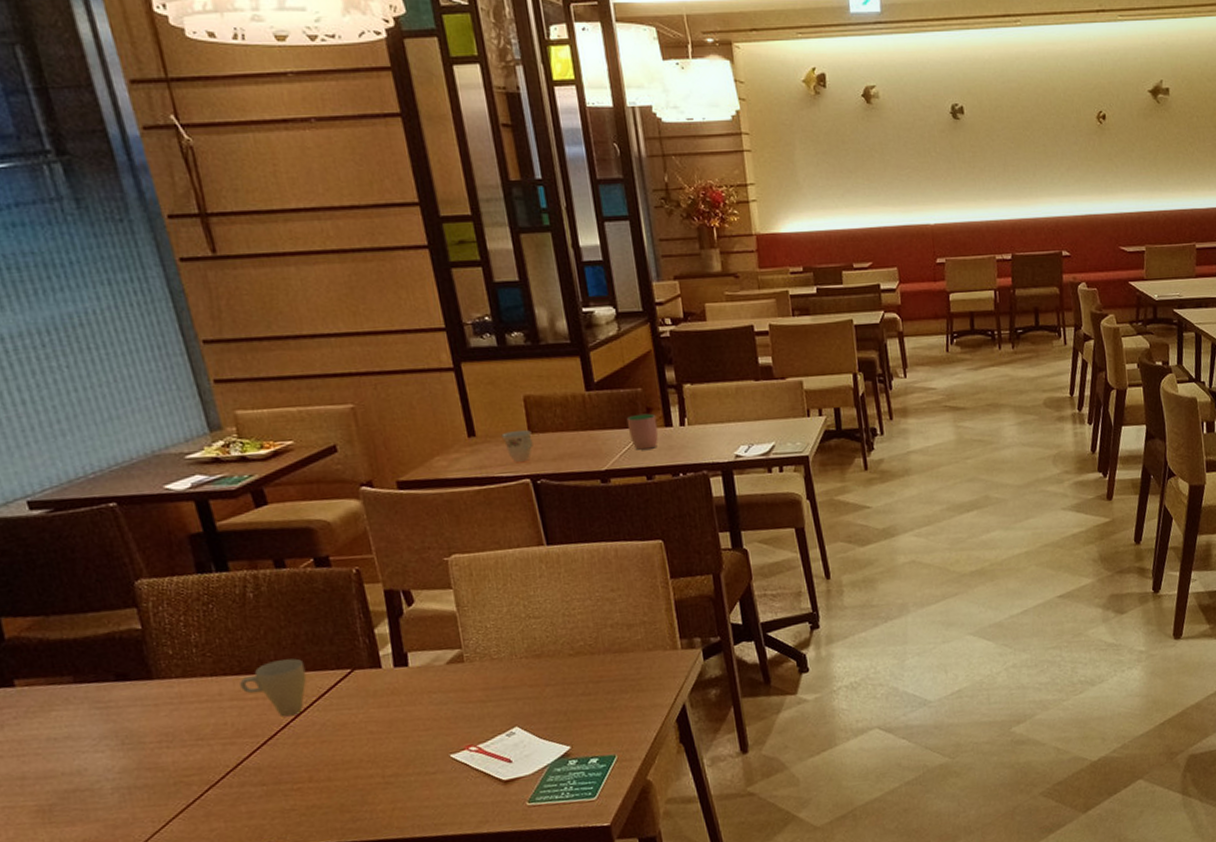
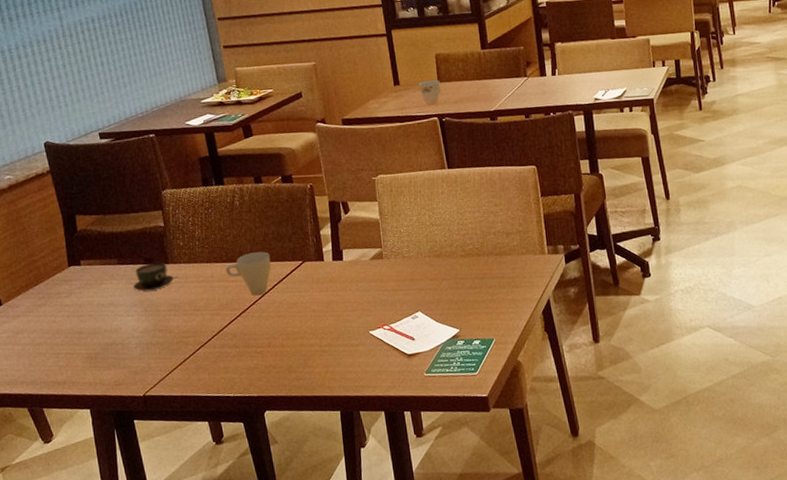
teacup: none [101,677,170,718] -> present [133,262,178,291]
cup: present [626,413,659,450] -> none [511,66,535,95]

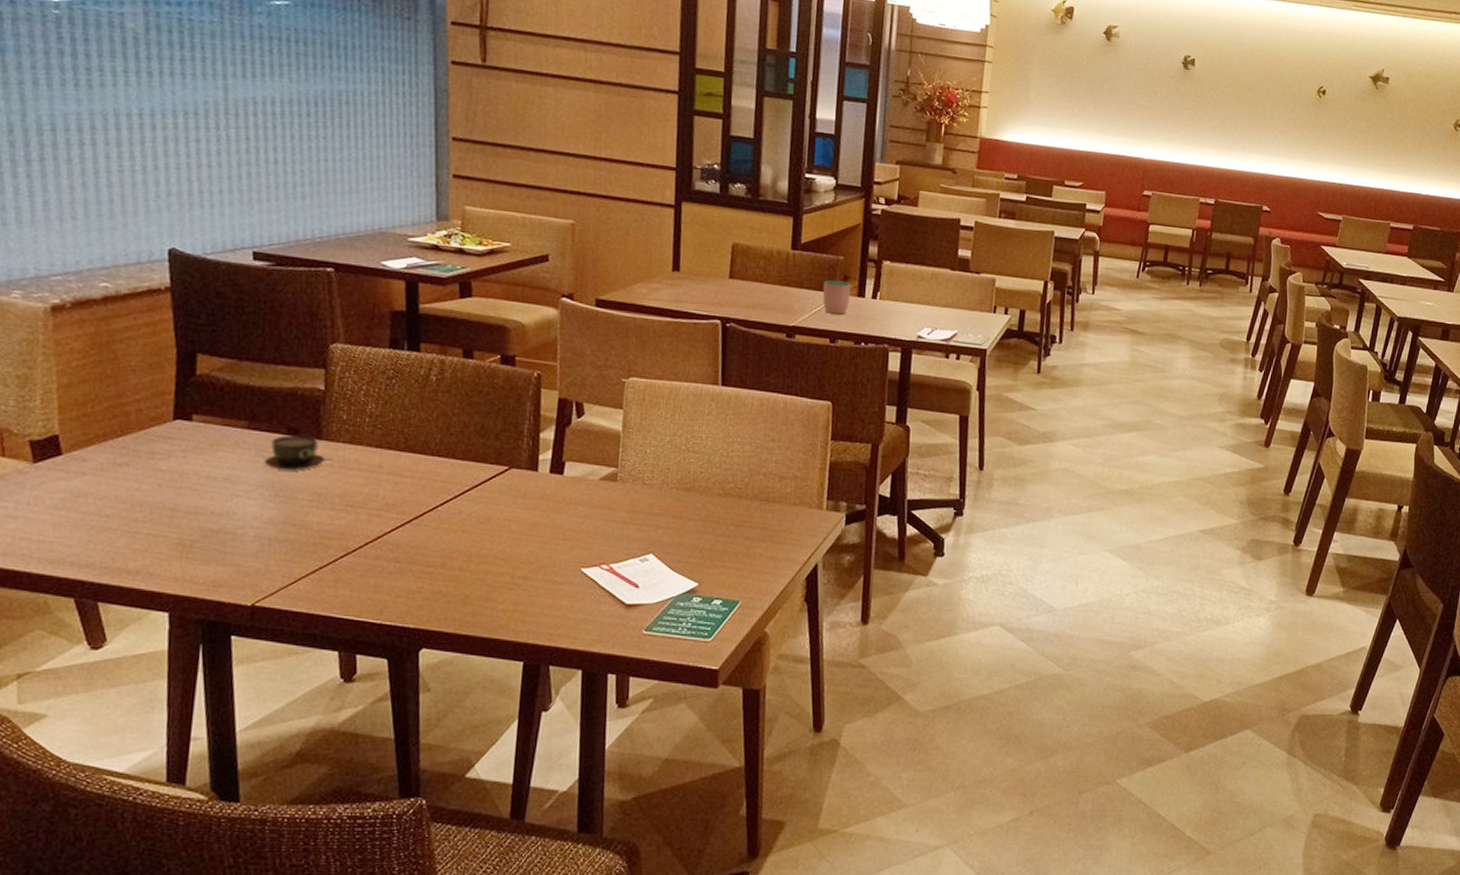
cup: present [226,251,271,296] -> none [401,444,467,501]
teacup: present [418,80,441,105] -> none [703,273,732,305]
cup: none [511,66,535,95] -> present [822,280,852,315]

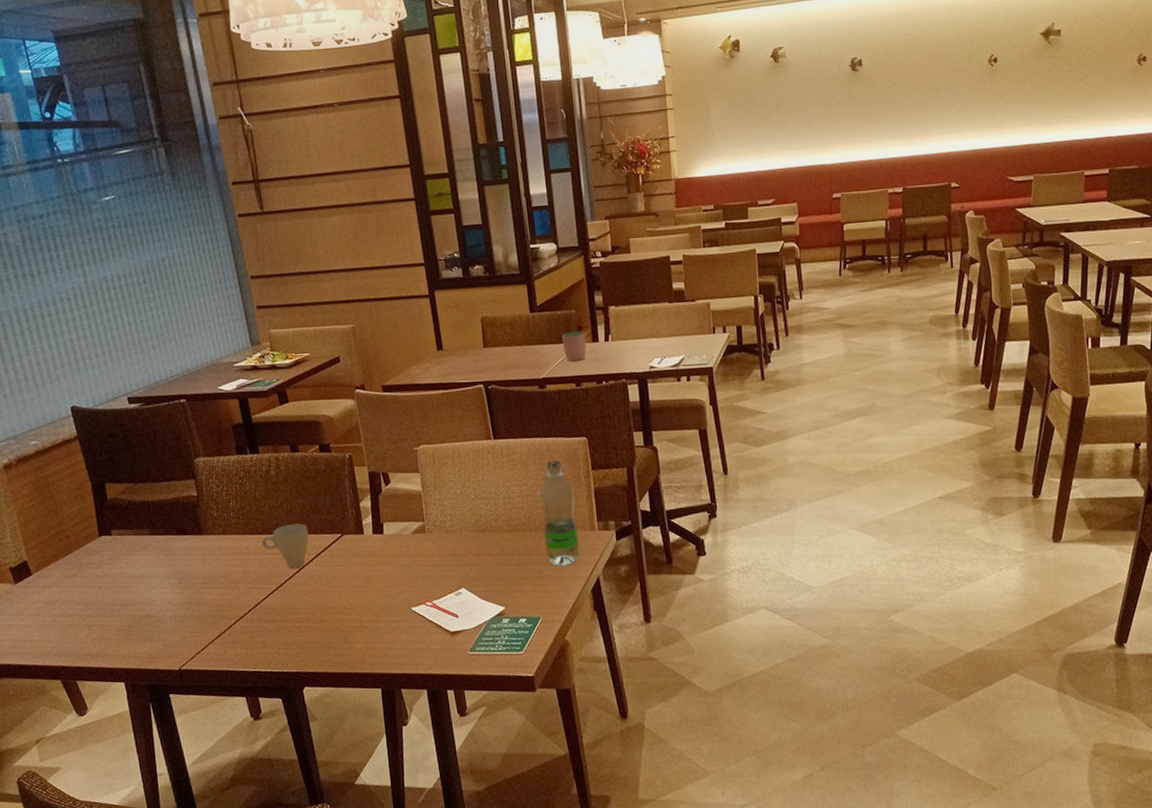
teacup: present [264,434,332,471] -> none [166,533,213,563]
cup: none [401,444,467,501] -> present [262,523,309,569]
bottle: none [760,422,806,546] -> present [540,460,579,566]

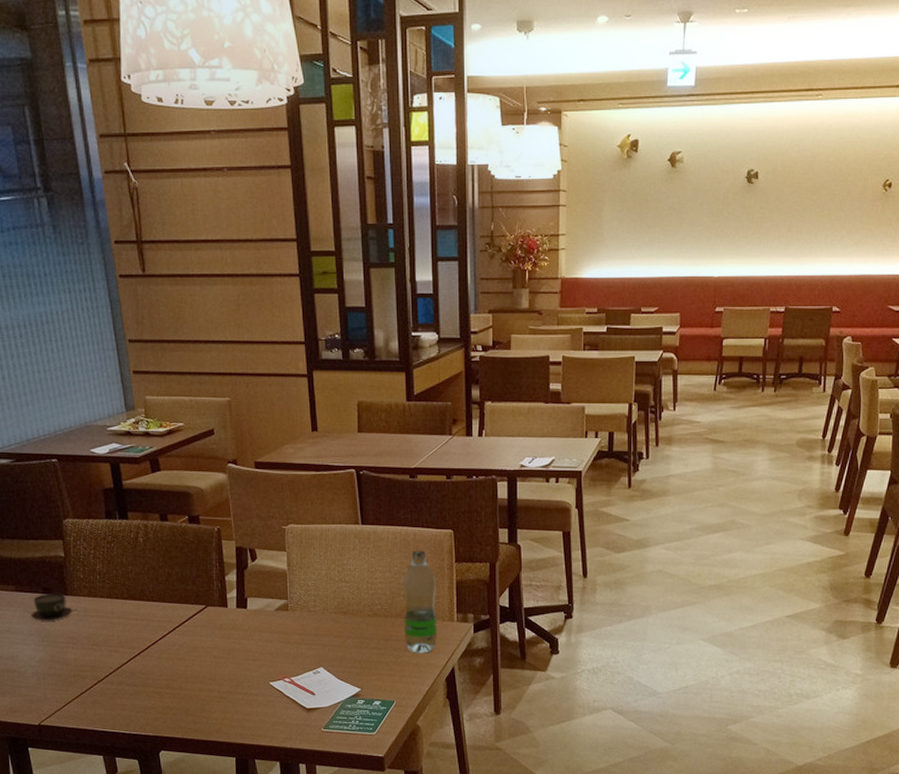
teacup: none [166,533,213,563] -> present [31,592,78,621]
cup: present [262,523,309,569] -> none [126,592,173,636]
cup: present [561,331,587,362] -> none [436,424,460,454]

